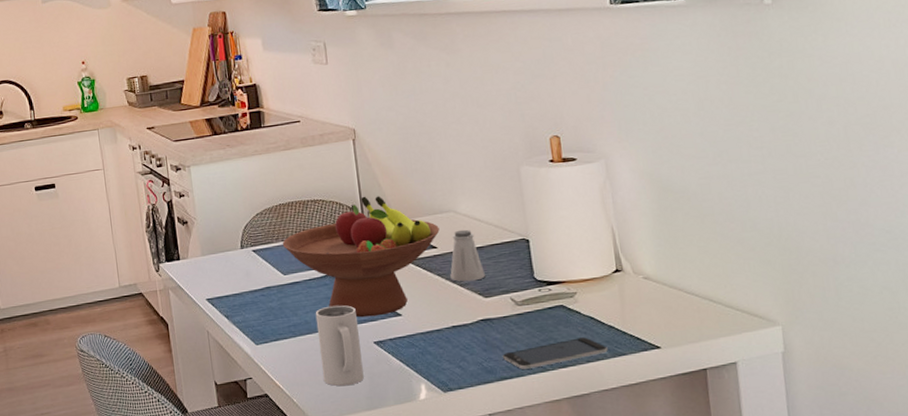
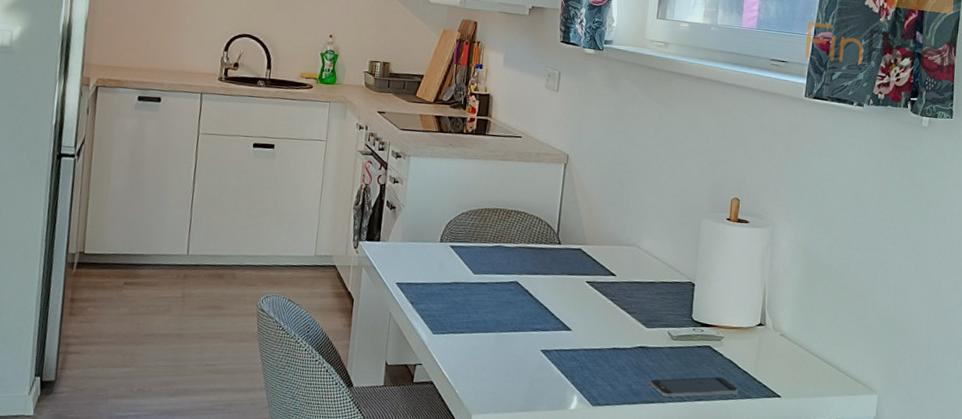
fruit bowl: present [282,196,440,318] -> none [479,217,622,328]
mug: present [315,305,364,387] -> none [487,310,532,386]
saltshaker: present [450,229,485,282] -> none [621,263,652,311]

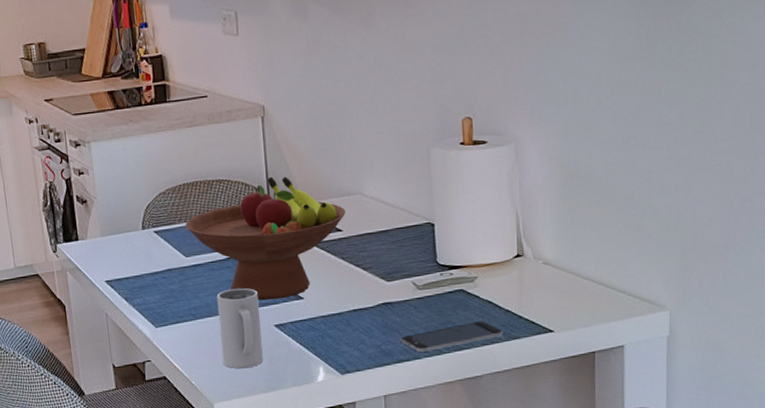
fruit bowl: none [479,217,622,328] -> present [185,176,346,301]
mug: none [487,310,532,386] -> present [216,288,263,369]

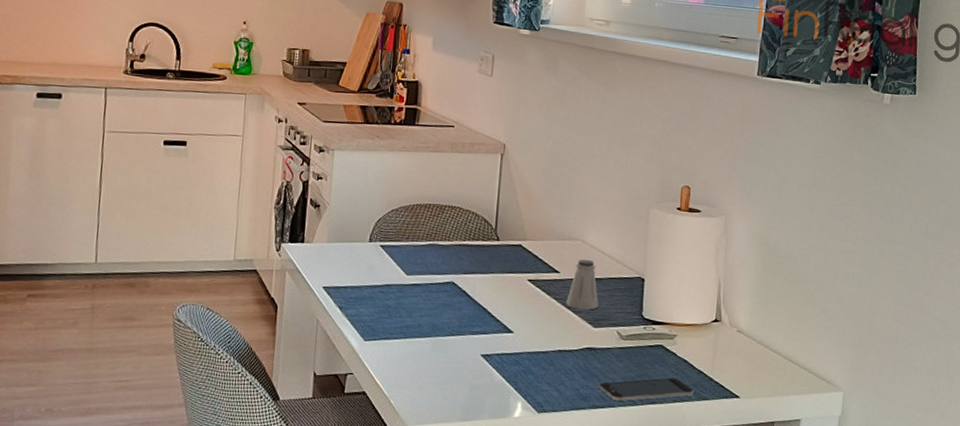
fruit bowl: present [185,176,346,301] -> none [411,211,565,330]
mug: present [216,288,263,369] -> none [424,313,470,394]
saltshaker: none [354,212,389,266] -> present [566,259,599,310]

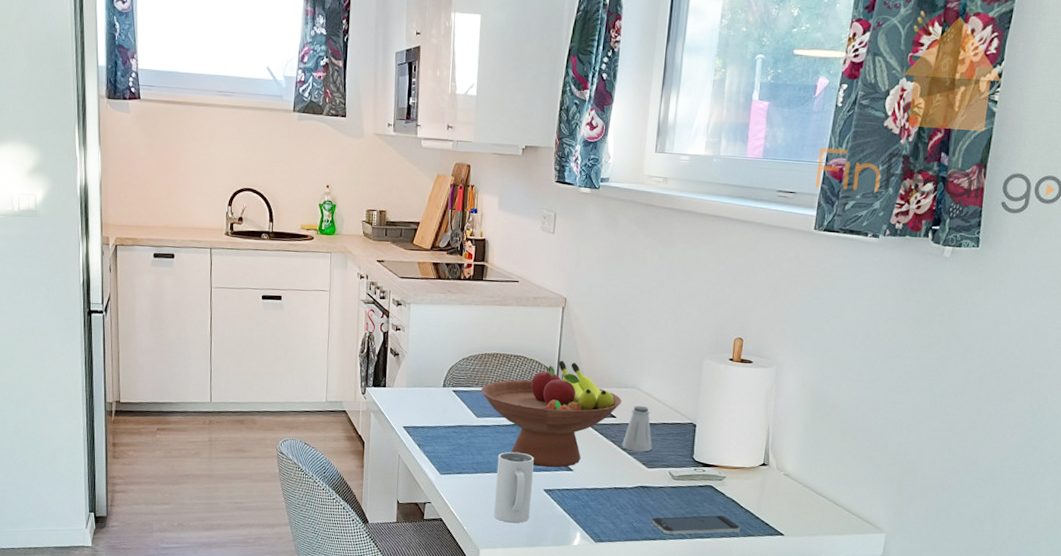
fruit bowl: none [411,211,565,330] -> present [481,360,622,468]
mug: none [424,313,470,394] -> present [493,451,534,523]

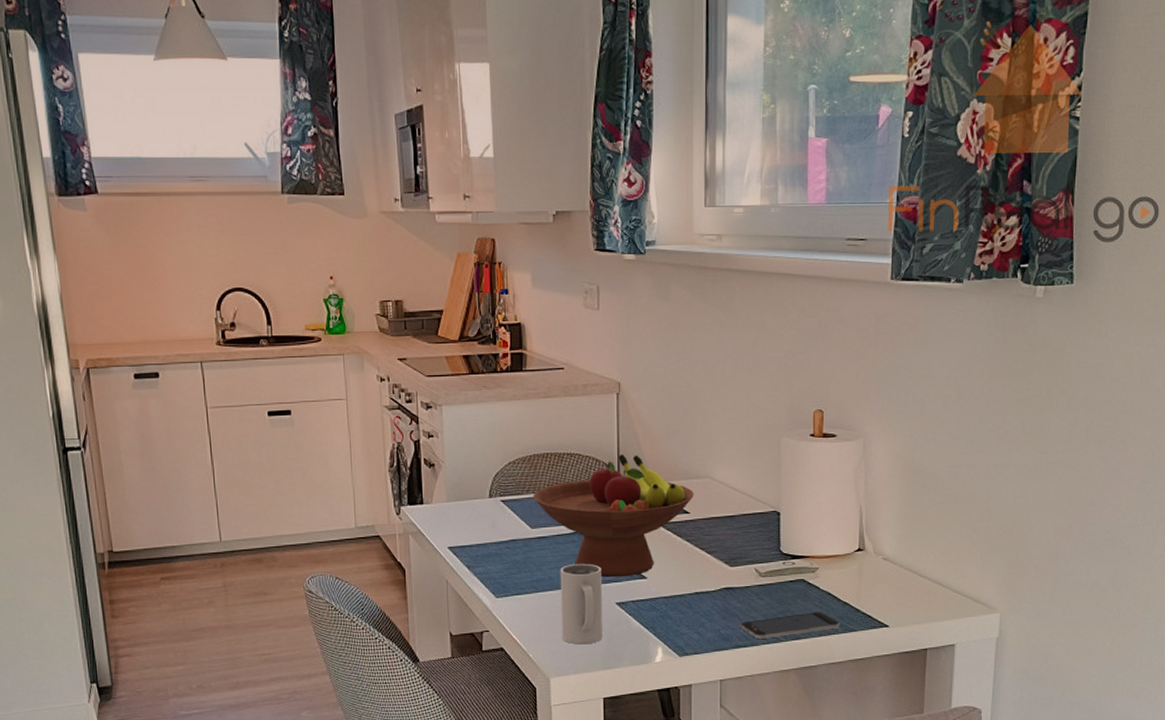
saltshaker: present [622,405,652,452] -> none [699,497,733,550]

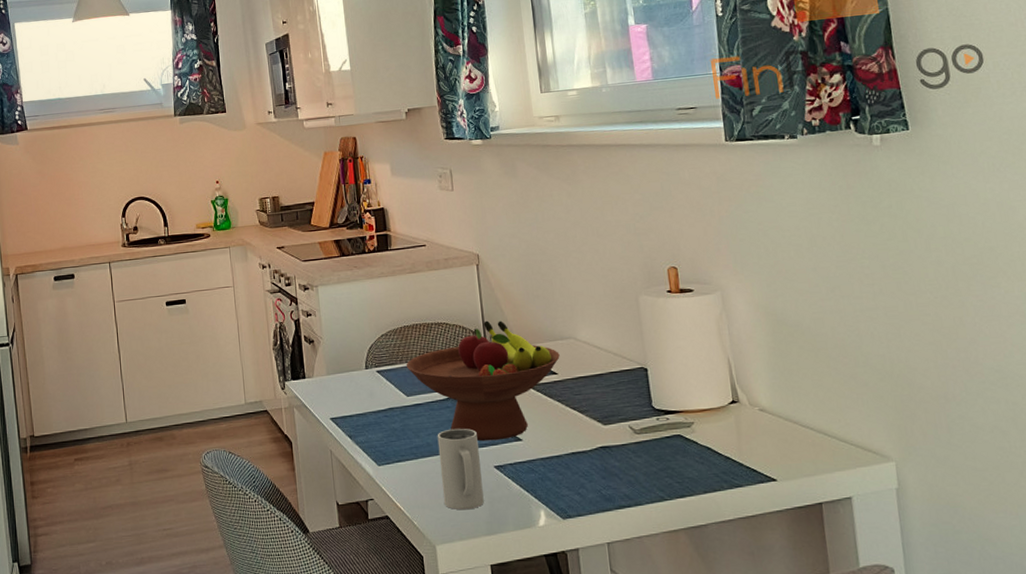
smartphone: present [739,612,840,639] -> none [620,467,725,498]

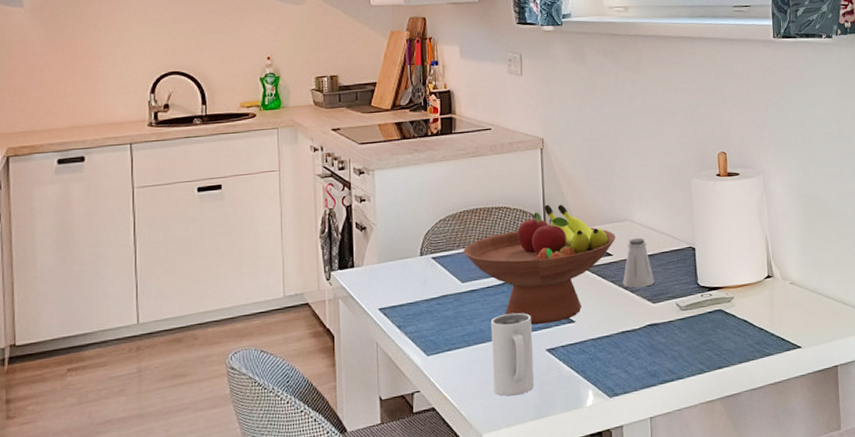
saltshaker: none [570,356,604,409] -> present [623,237,654,288]

